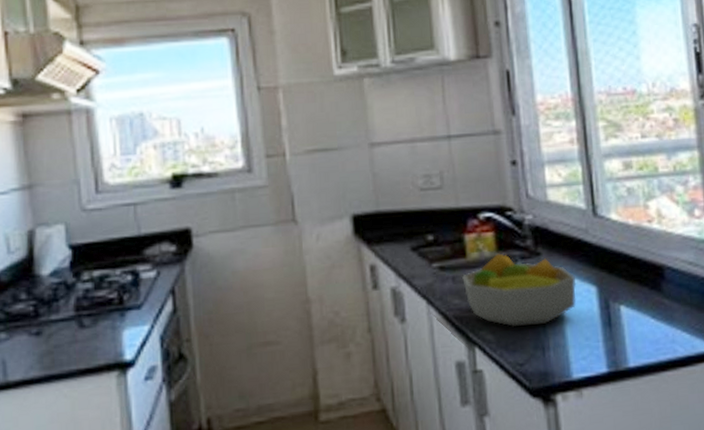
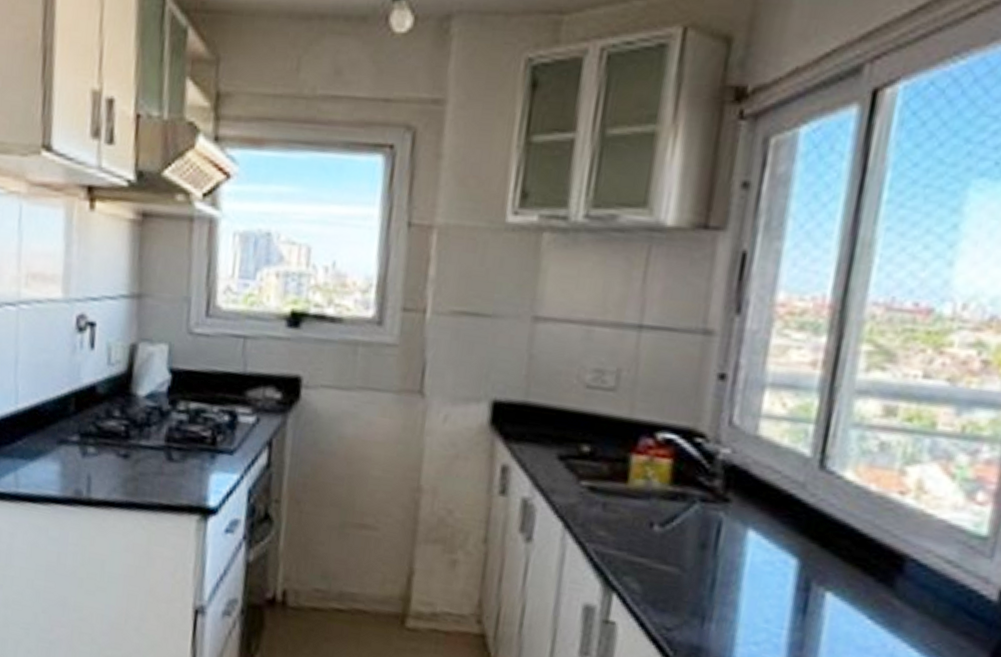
fruit bowl: present [462,253,576,328] -> none [616,487,771,588]

